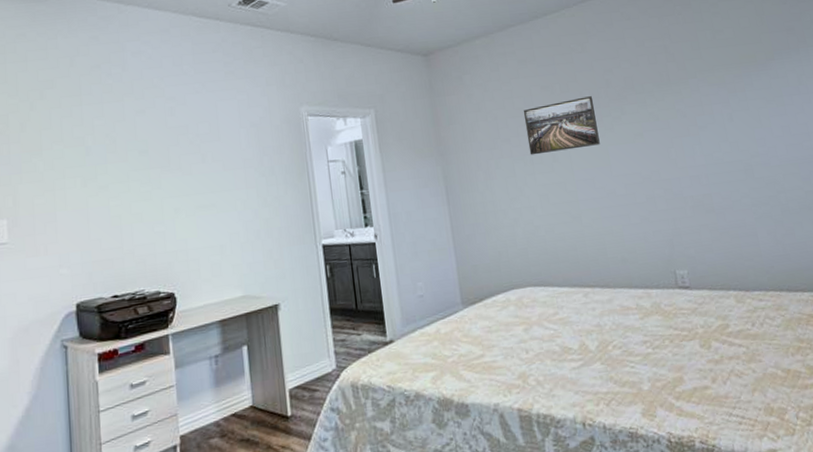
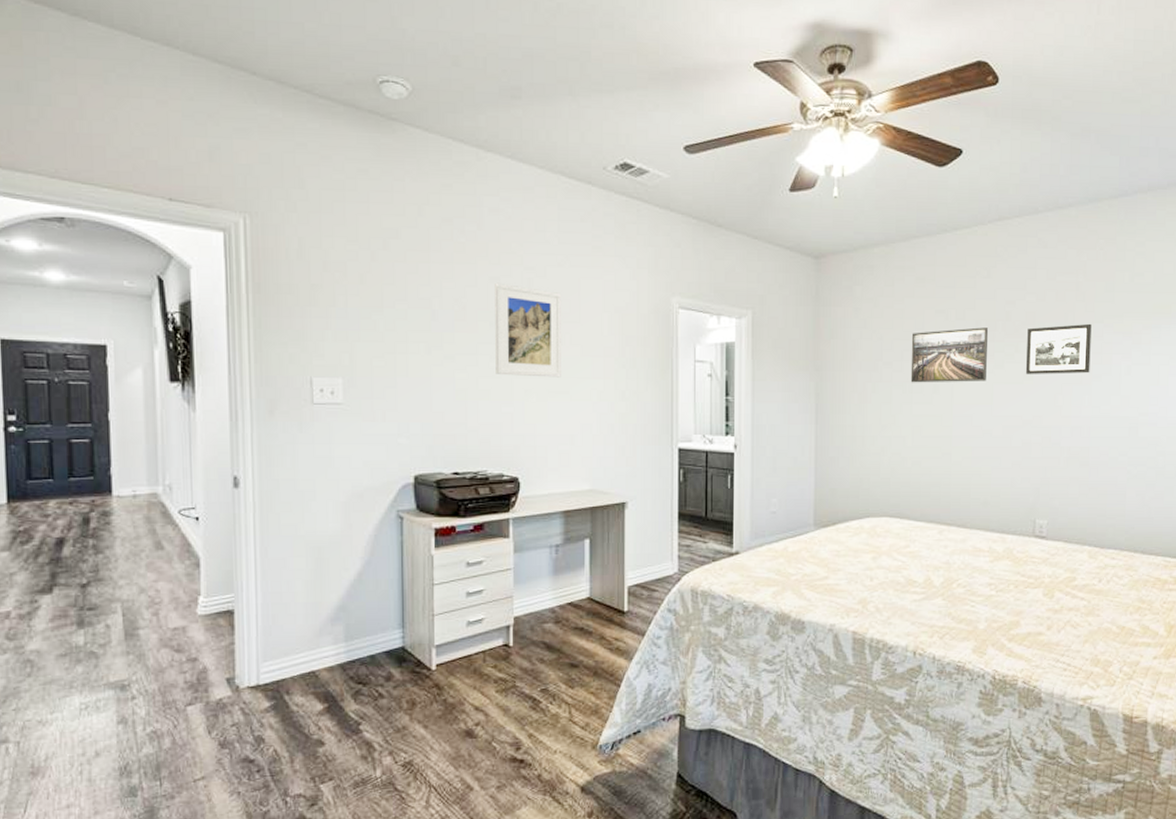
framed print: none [141,114,207,197] -> present [495,282,561,378]
picture frame: none [628,80,695,133] -> present [1026,323,1092,374]

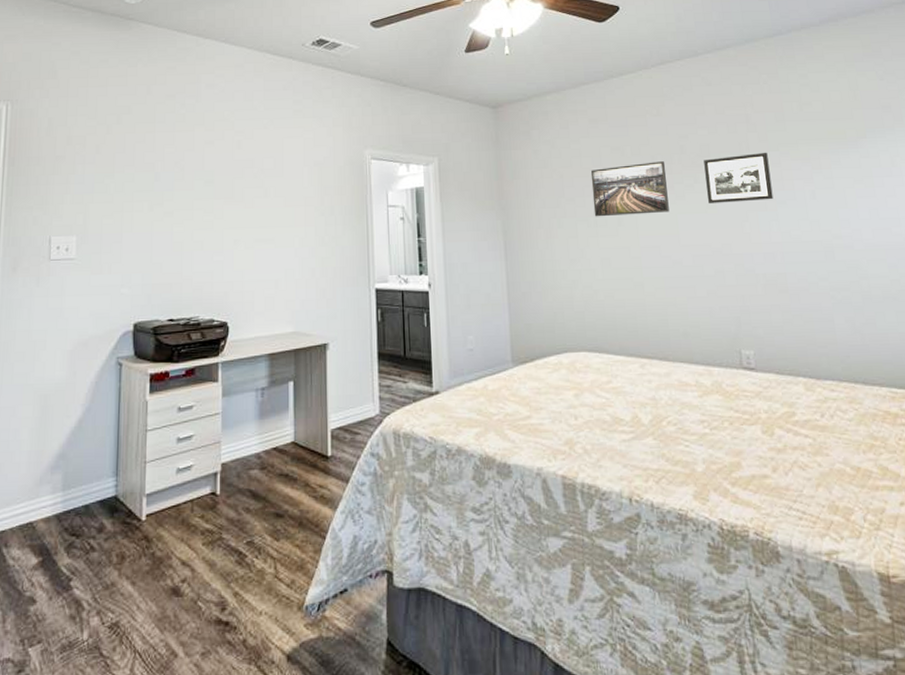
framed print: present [495,282,561,378] -> none [209,146,267,227]

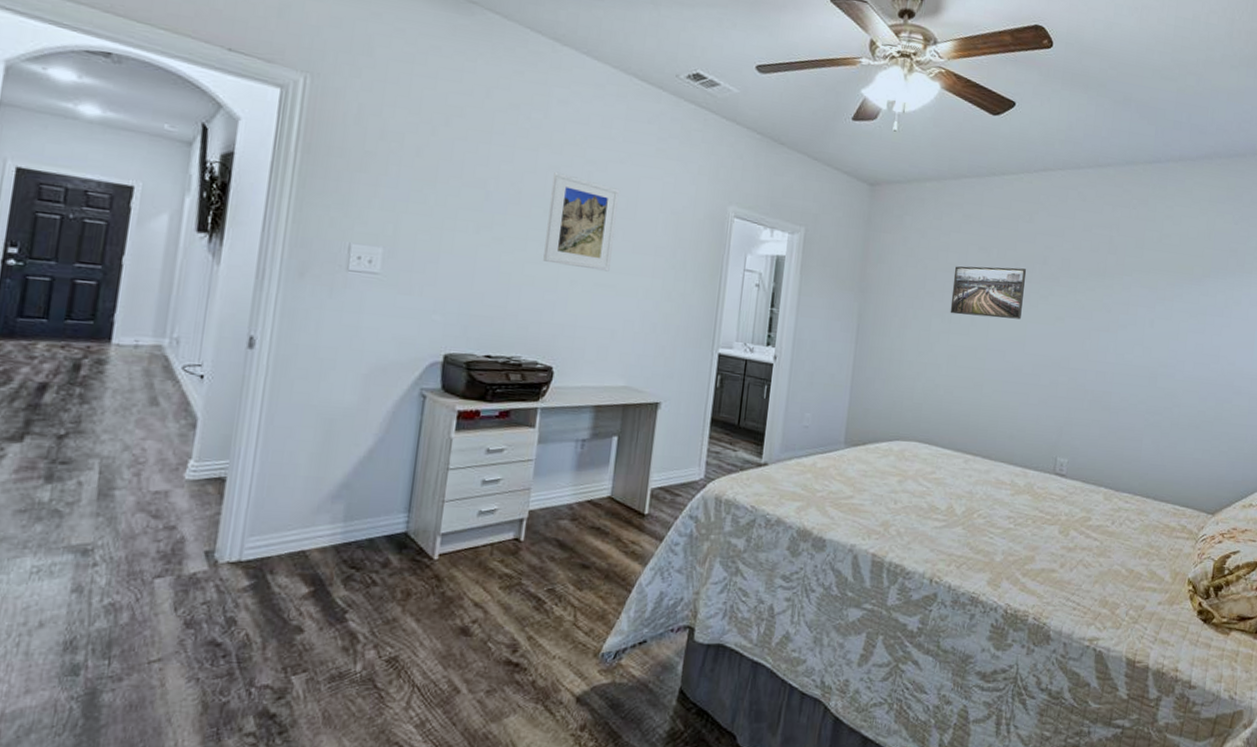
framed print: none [209,146,267,227] -> present [543,171,619,272]
picture frame: present [704,152,774,203] -> none [1058,273,1121,322]

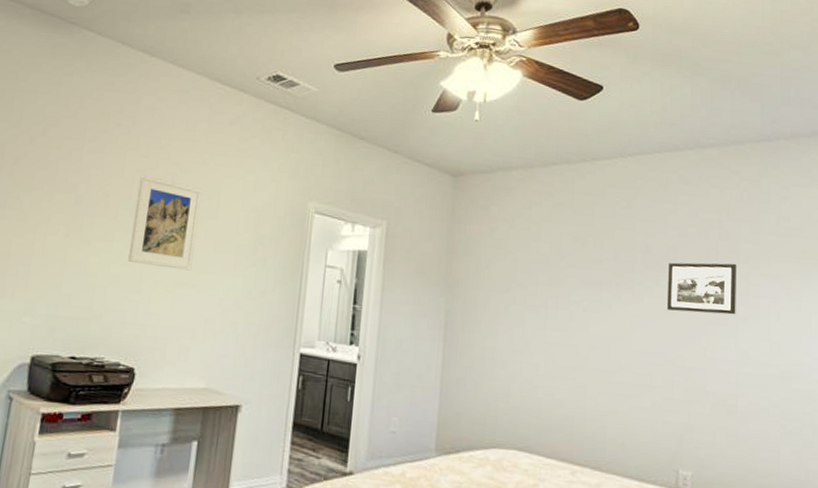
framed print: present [950,266,1026,320] -> none [545,257,627,314]
picture frame: none [1058,273,1121,322] -> present [667,262,736,315]

